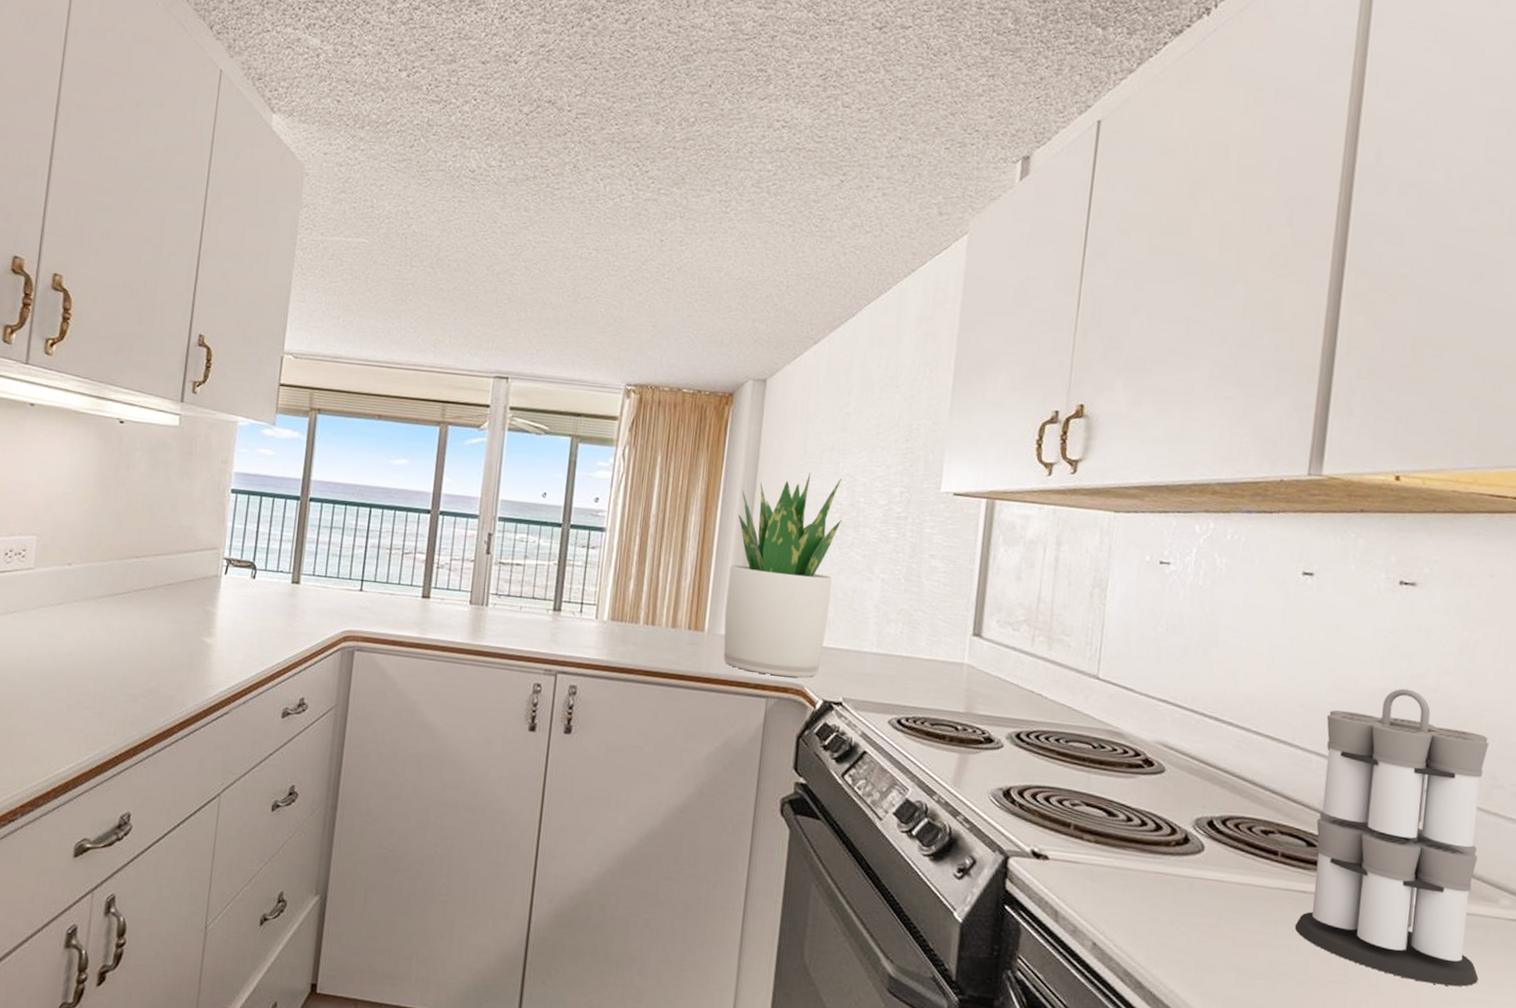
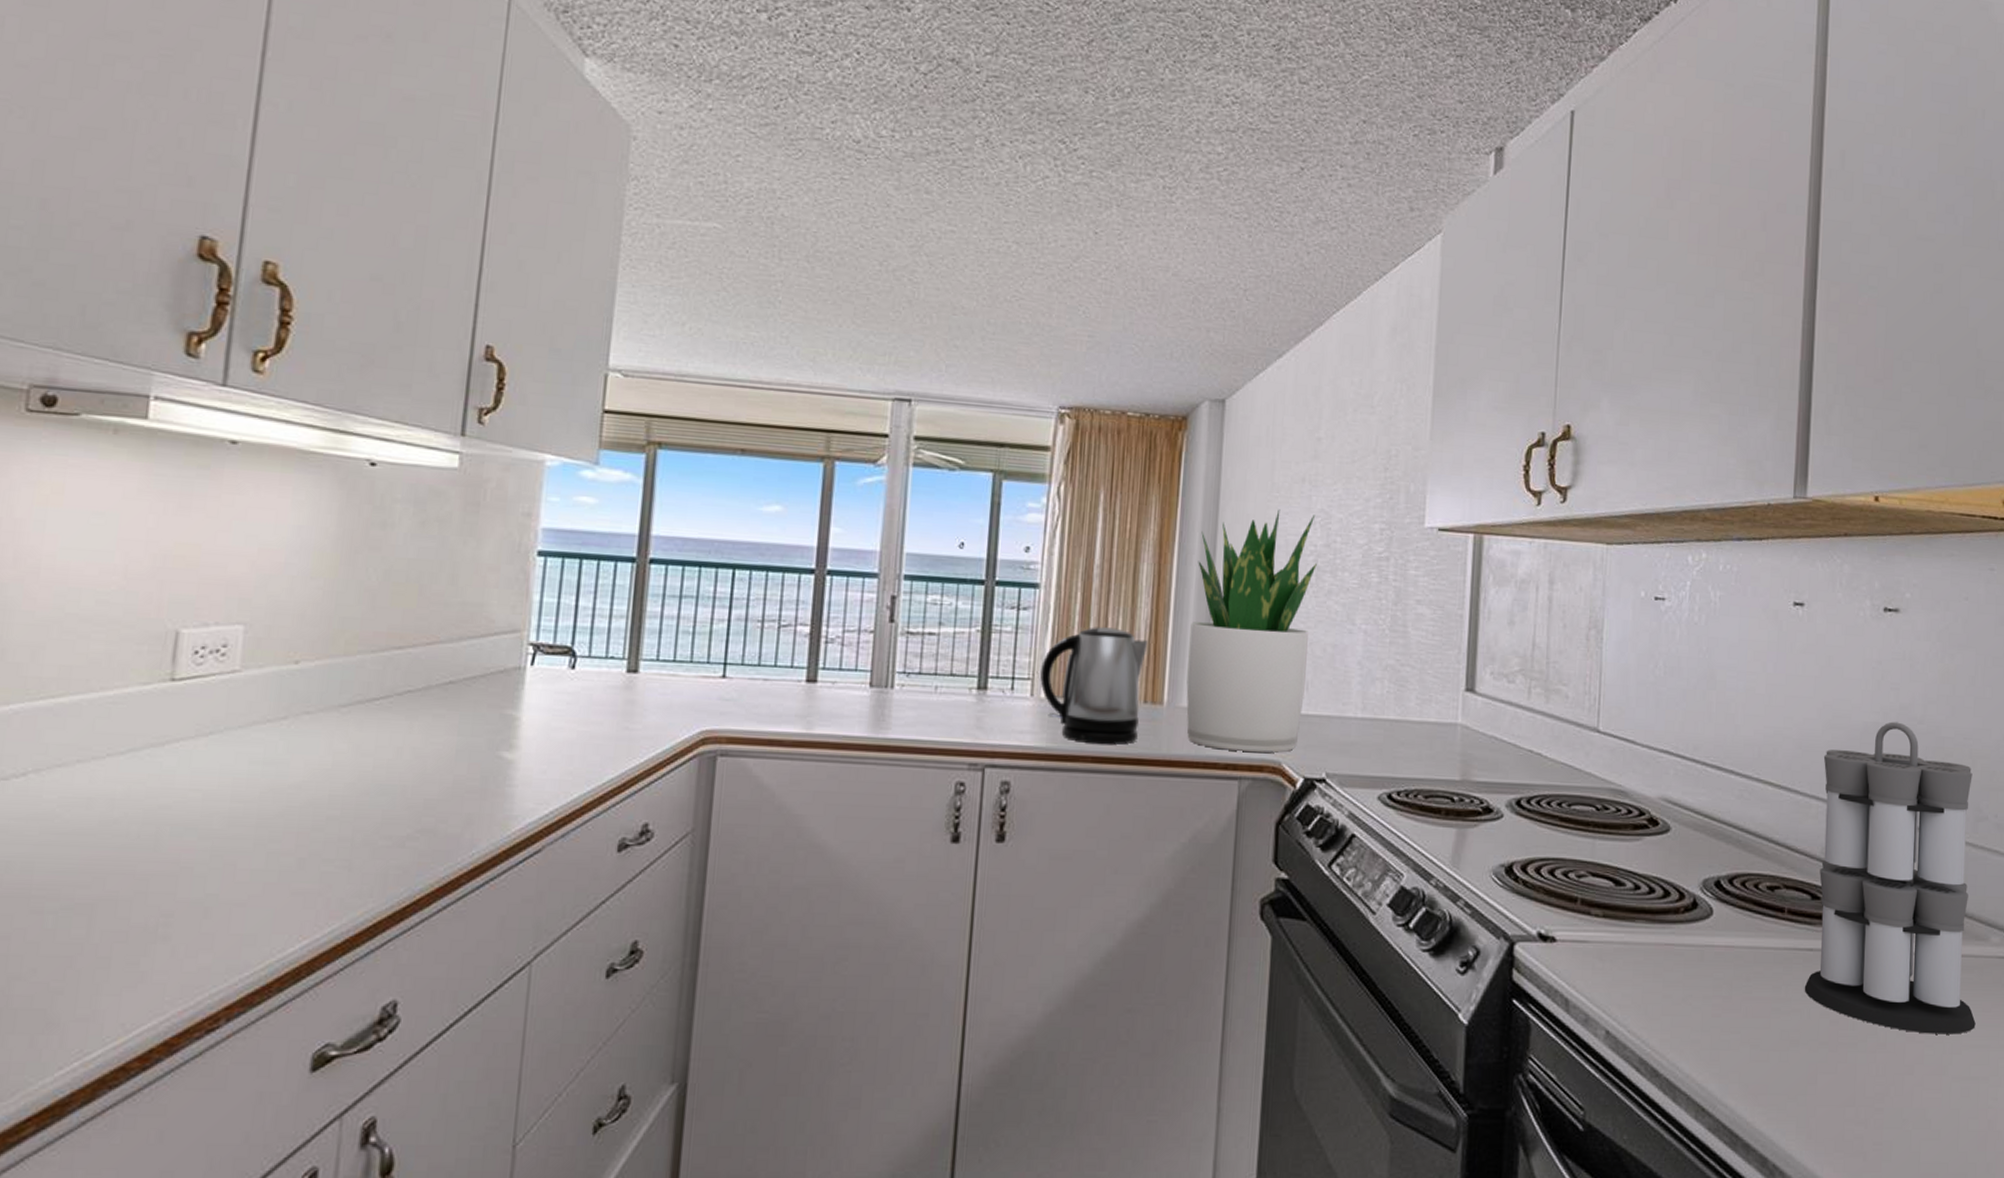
kettle: none [603,565,694,661] -> present [1040,627,1148,743]

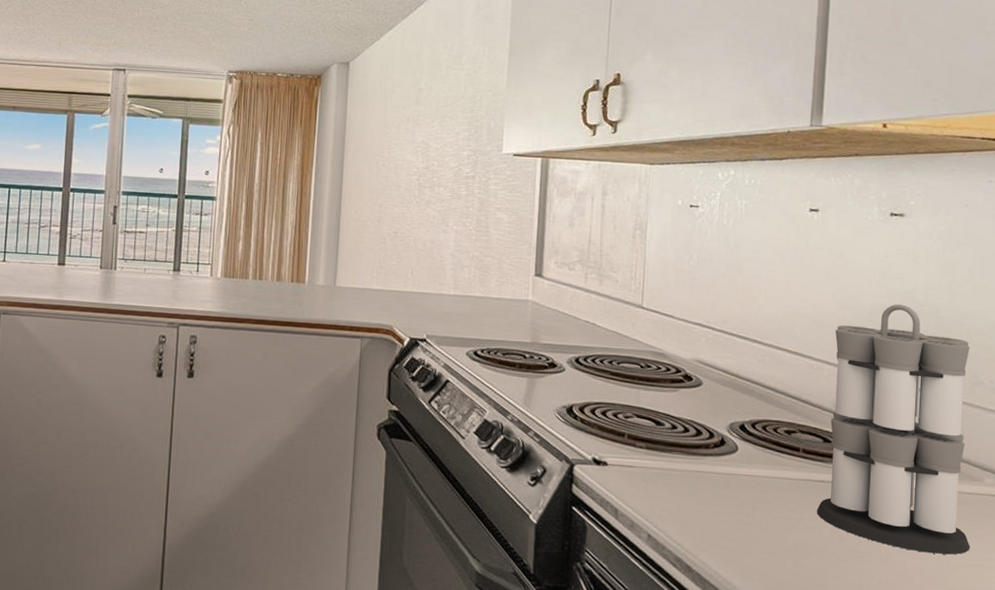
kettle: present [1040,627,1148,743] -> none [217,227,294,310]
planter: present [1186,509,1317,753] -> none [322,142,419,319]

